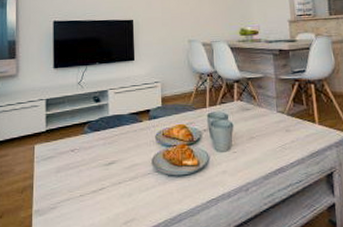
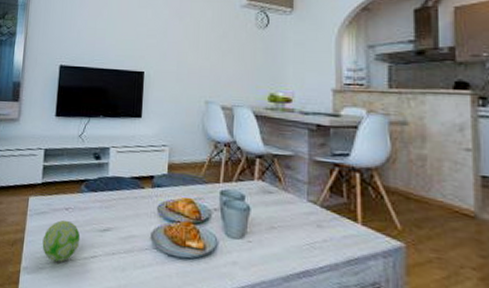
decorative ball: none [51,161,88,200] -> present [42,220,81,262]

